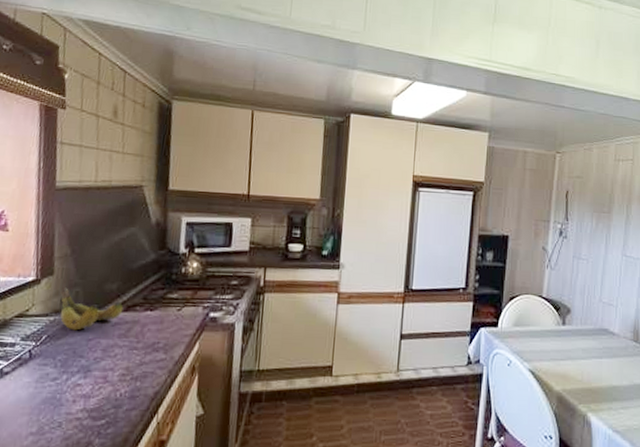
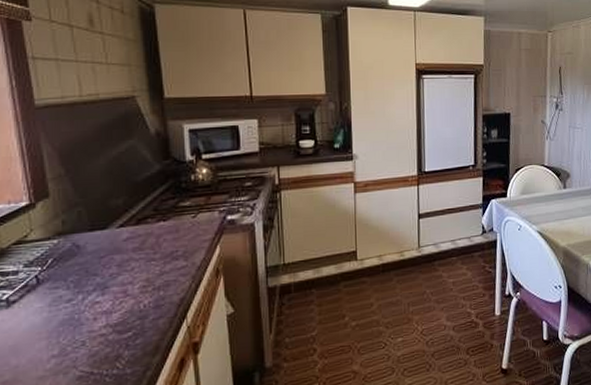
banana: present [60,287,124,331] -> none [60,208,134,250]

